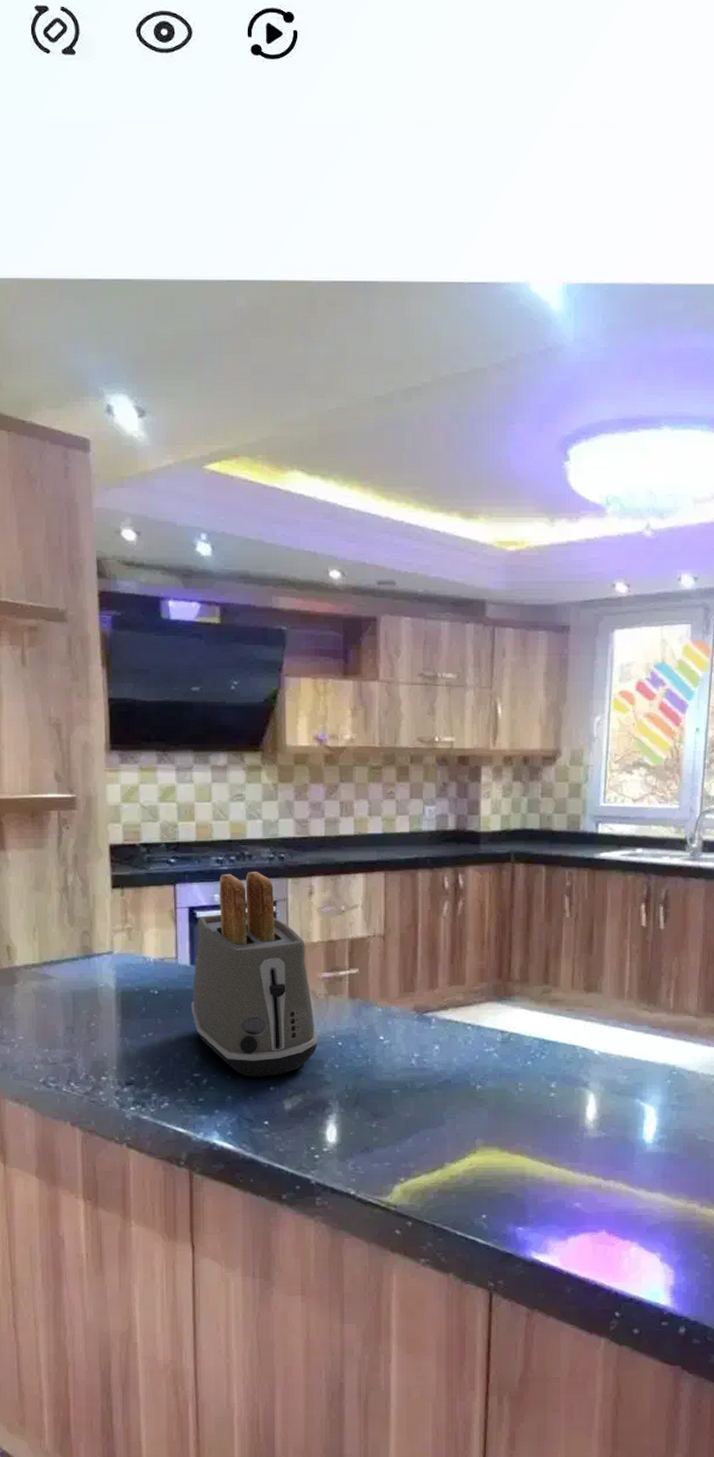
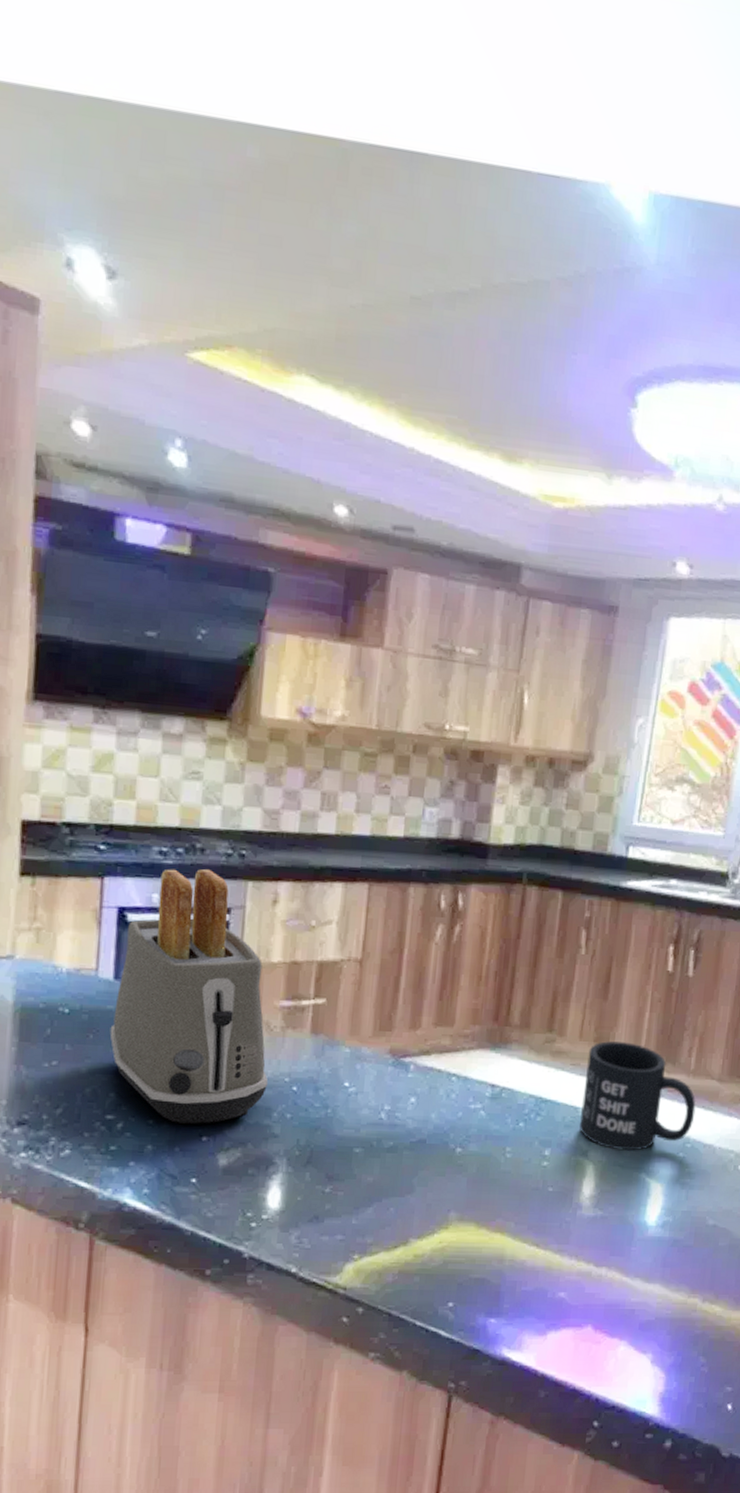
mug: none [578,988,678,1080] -> present [579,1041,696,1151]

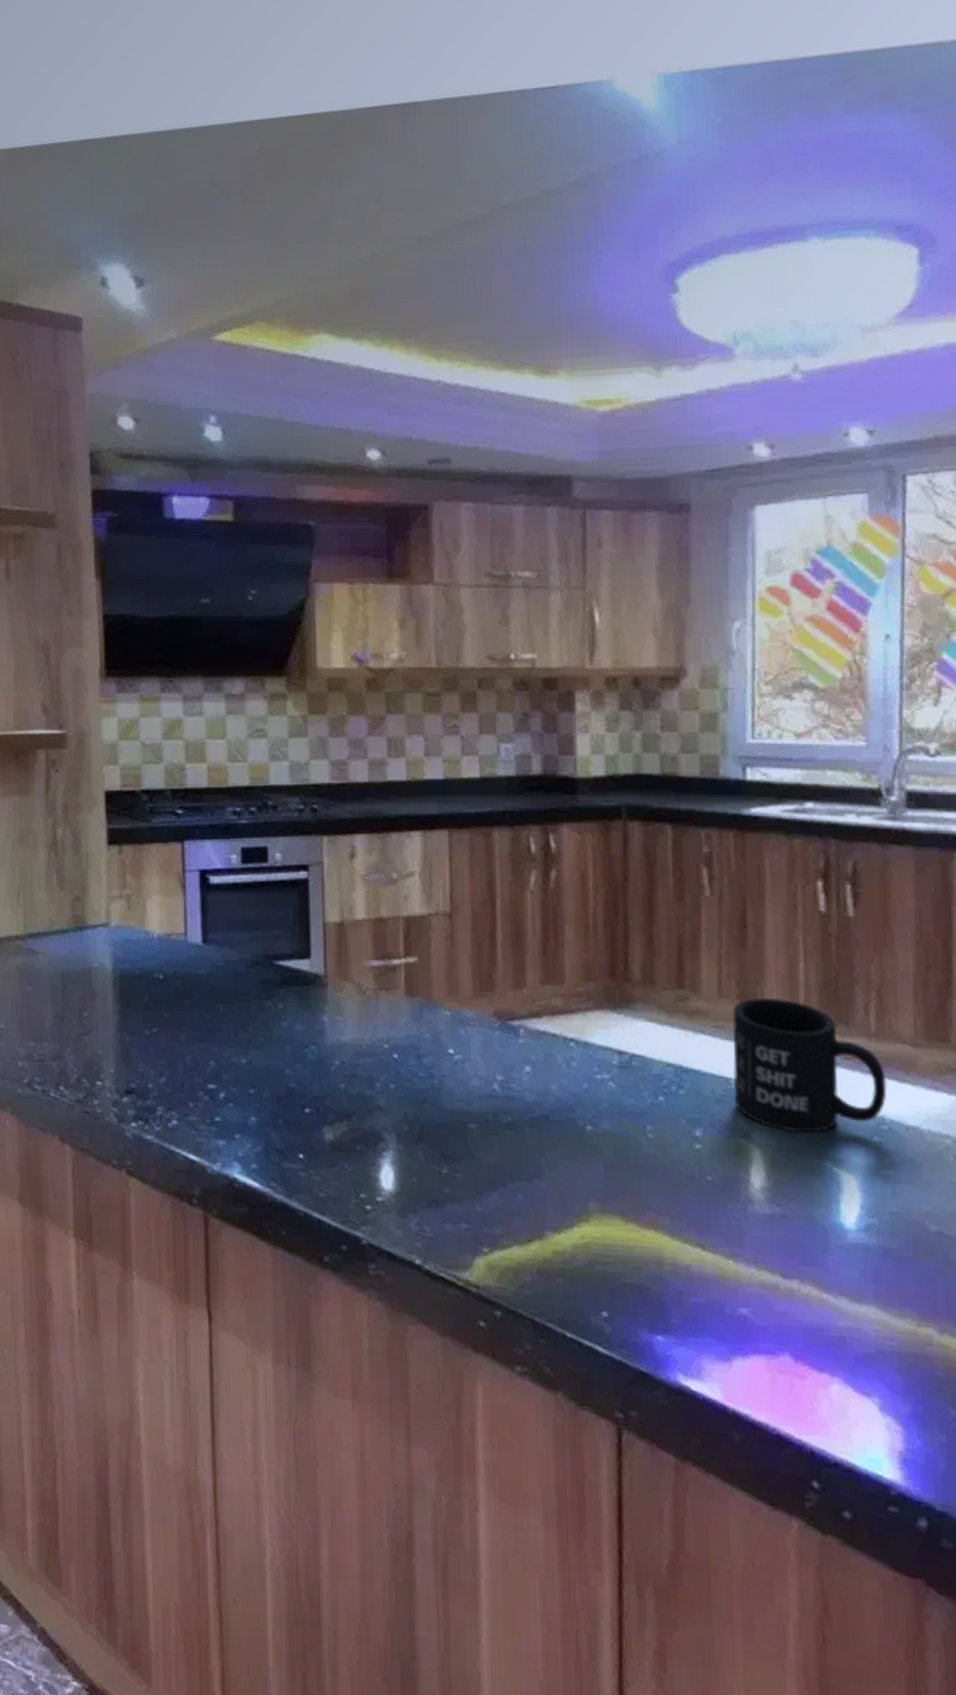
toaster: present [109,869,269,1124] -> none [203,827,367,1095]

